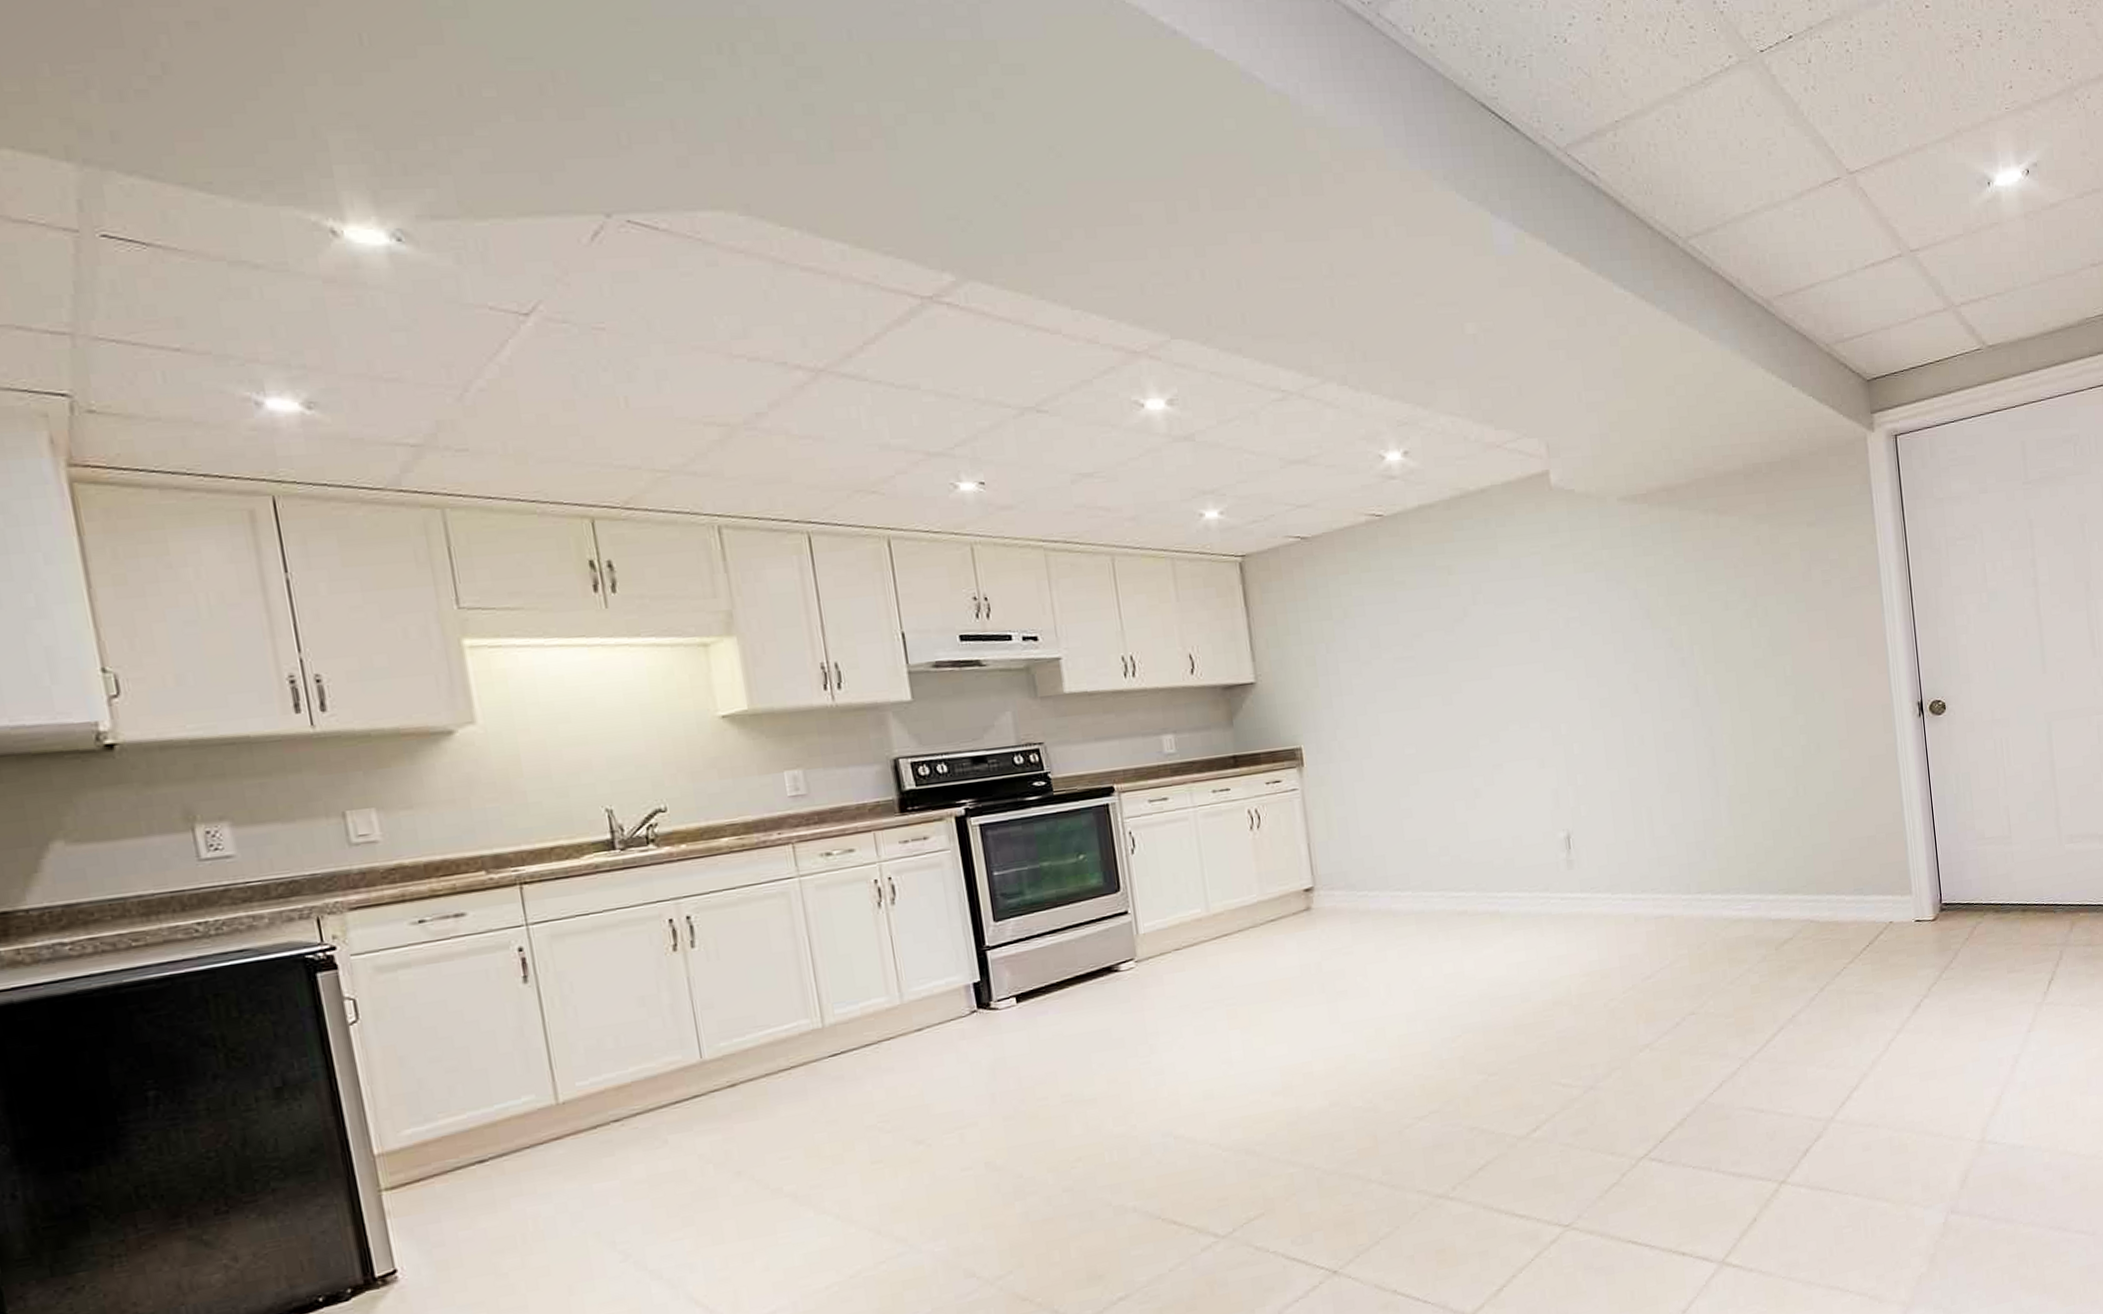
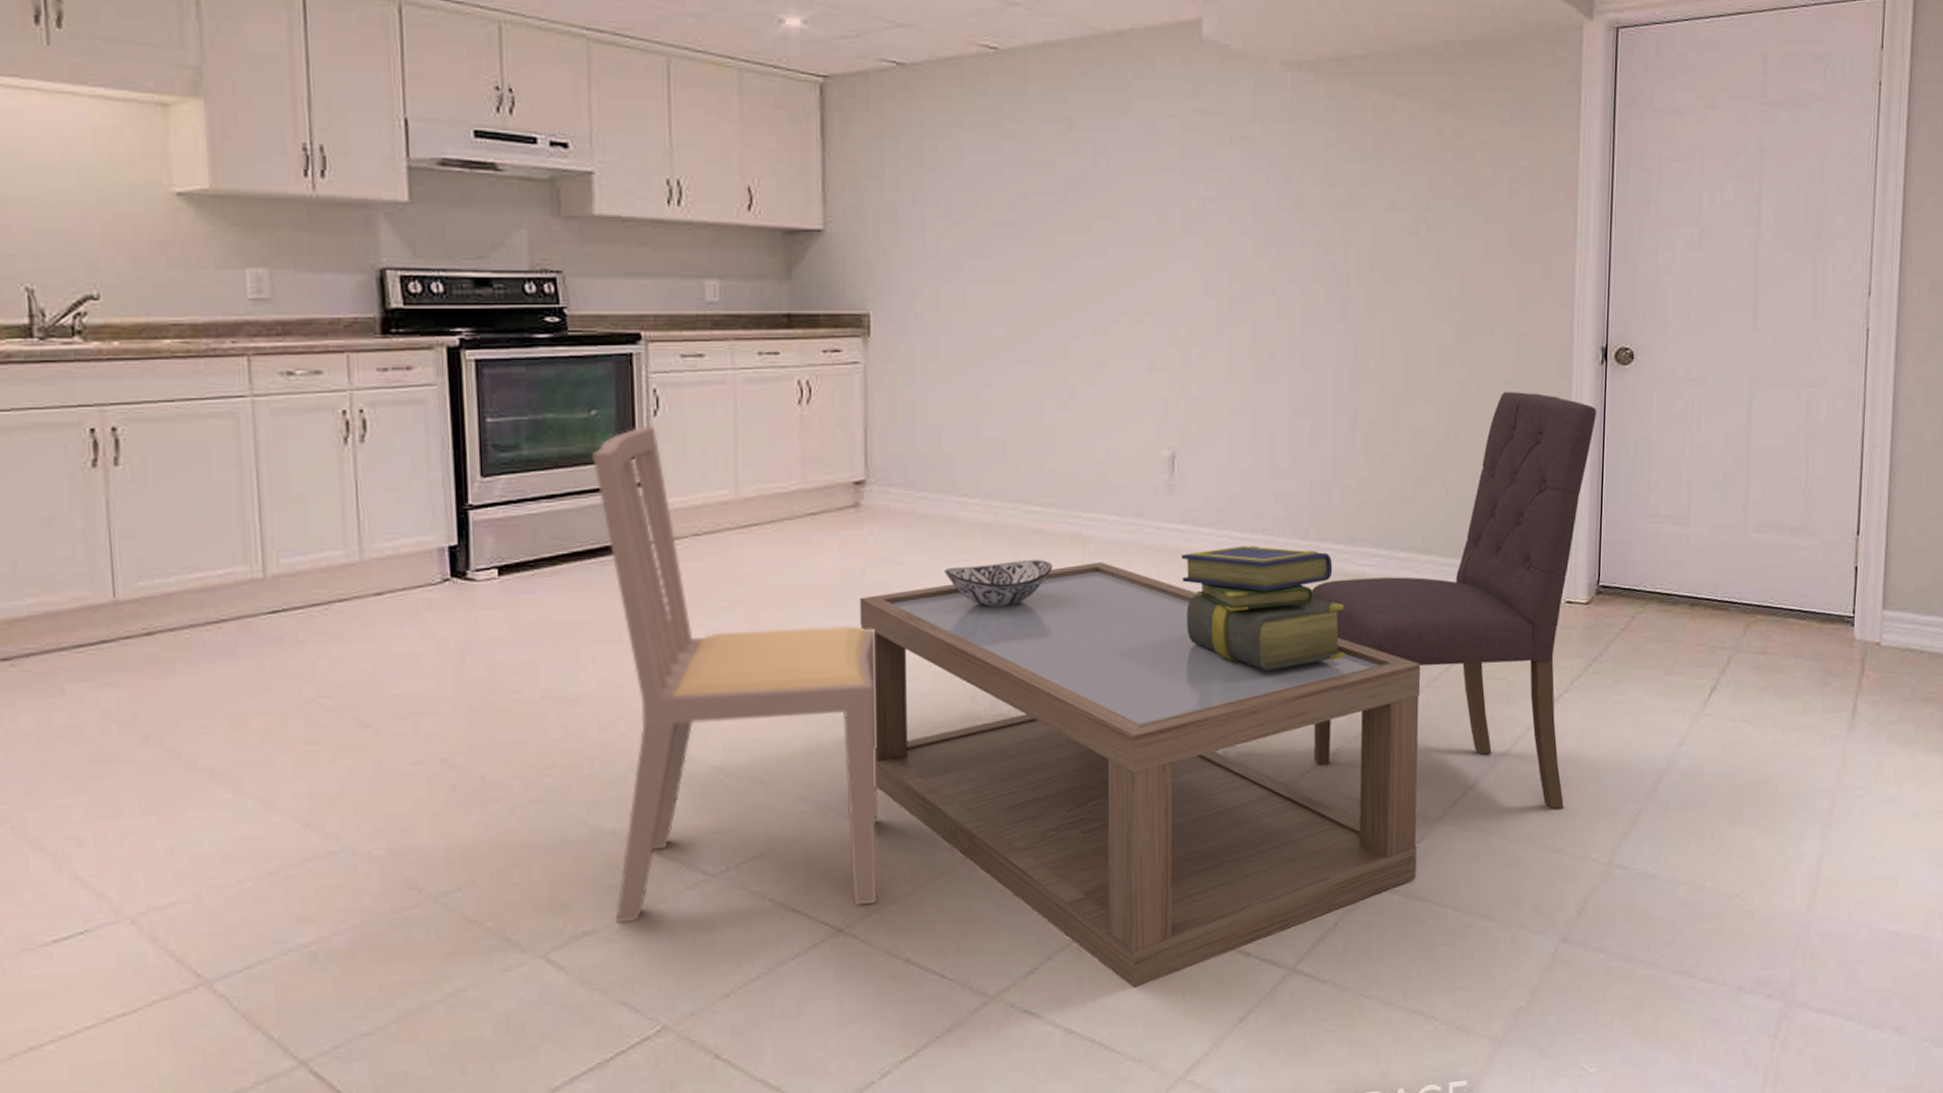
dining chair: none [1084,862,1362,1288] -> present [592,425,878,924]
coffee table: none [1319,933,1818,1294] -> present [859,562,1421,988]
decorative bowl: none [1388,936,1478,983] -> present [945,559,1052,607]
stack of books: none [1585,902,1735,1009] -> present [1181,546,1346,671]
dining chair: none [1698,747,1937,1099] -> present [1311,392,1597,809]

